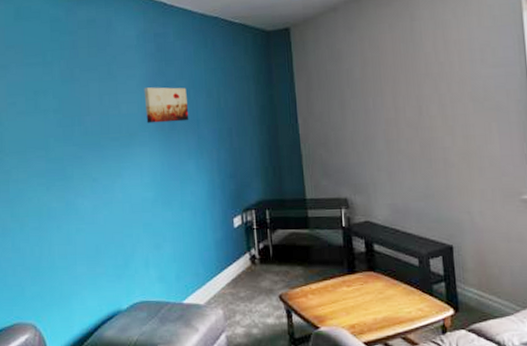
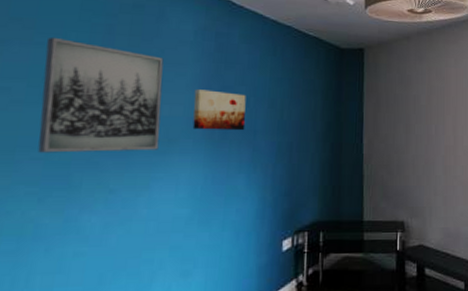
wall art: none [33,57,123,152] -> present [37,37,164,153]

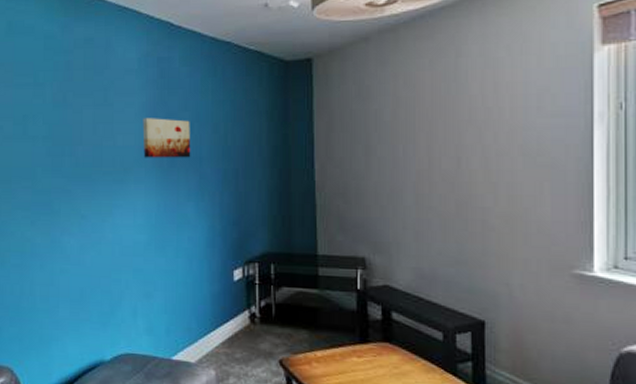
wall art: present [37,37,164,153] -> none [23,77,117,182]

